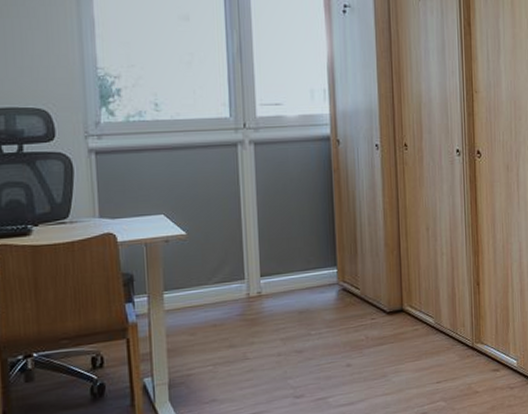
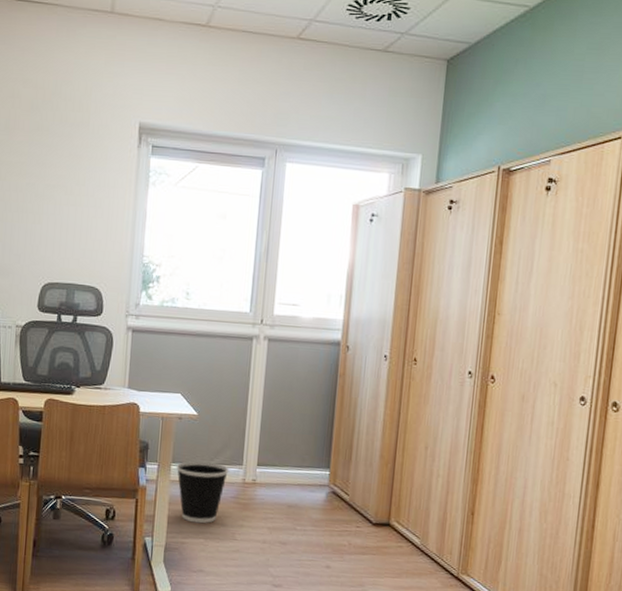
wastebasket: none [169,282,231,351] -> present [176,461,229,524]

